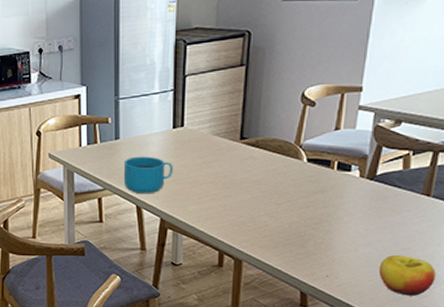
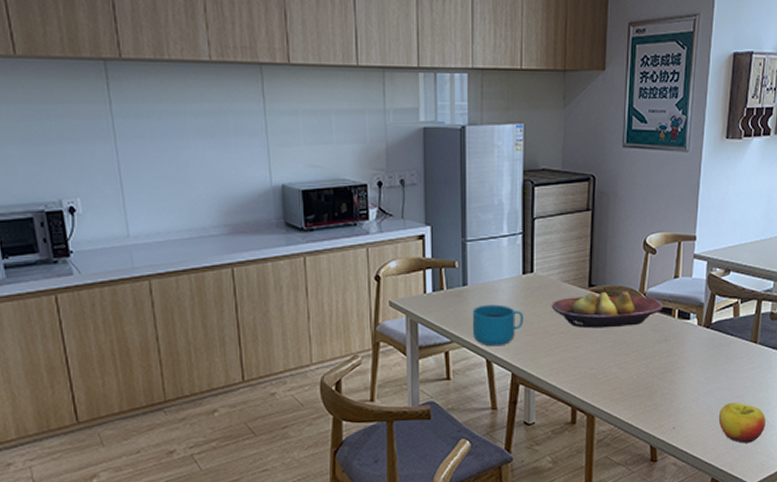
fruit bowl: none [201,143,321,179] -> present [551,291,663,329]

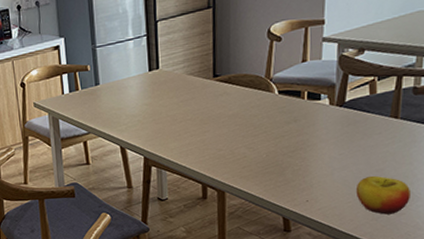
cup: present [472,304,524,347] -> none [105,99,152,135]
fruit bowl: present [551,291,663,329] -> none [177,78,291,115]

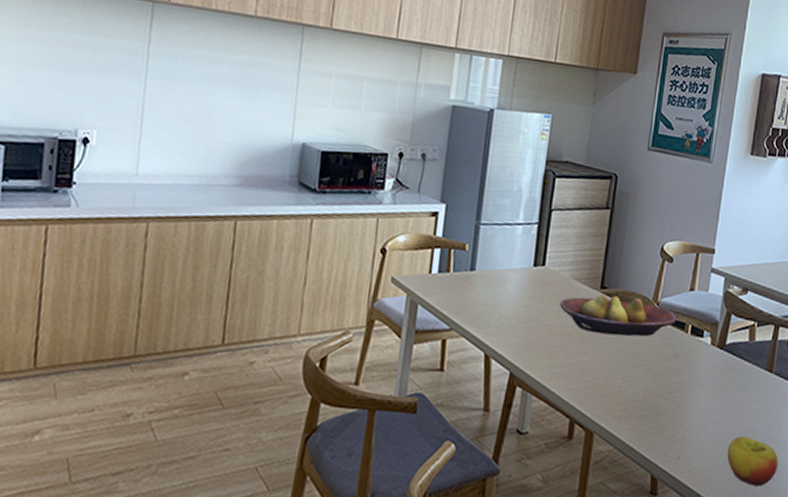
fruit bowl: none [177,78,291,115] -> present [559,295,676,337]

